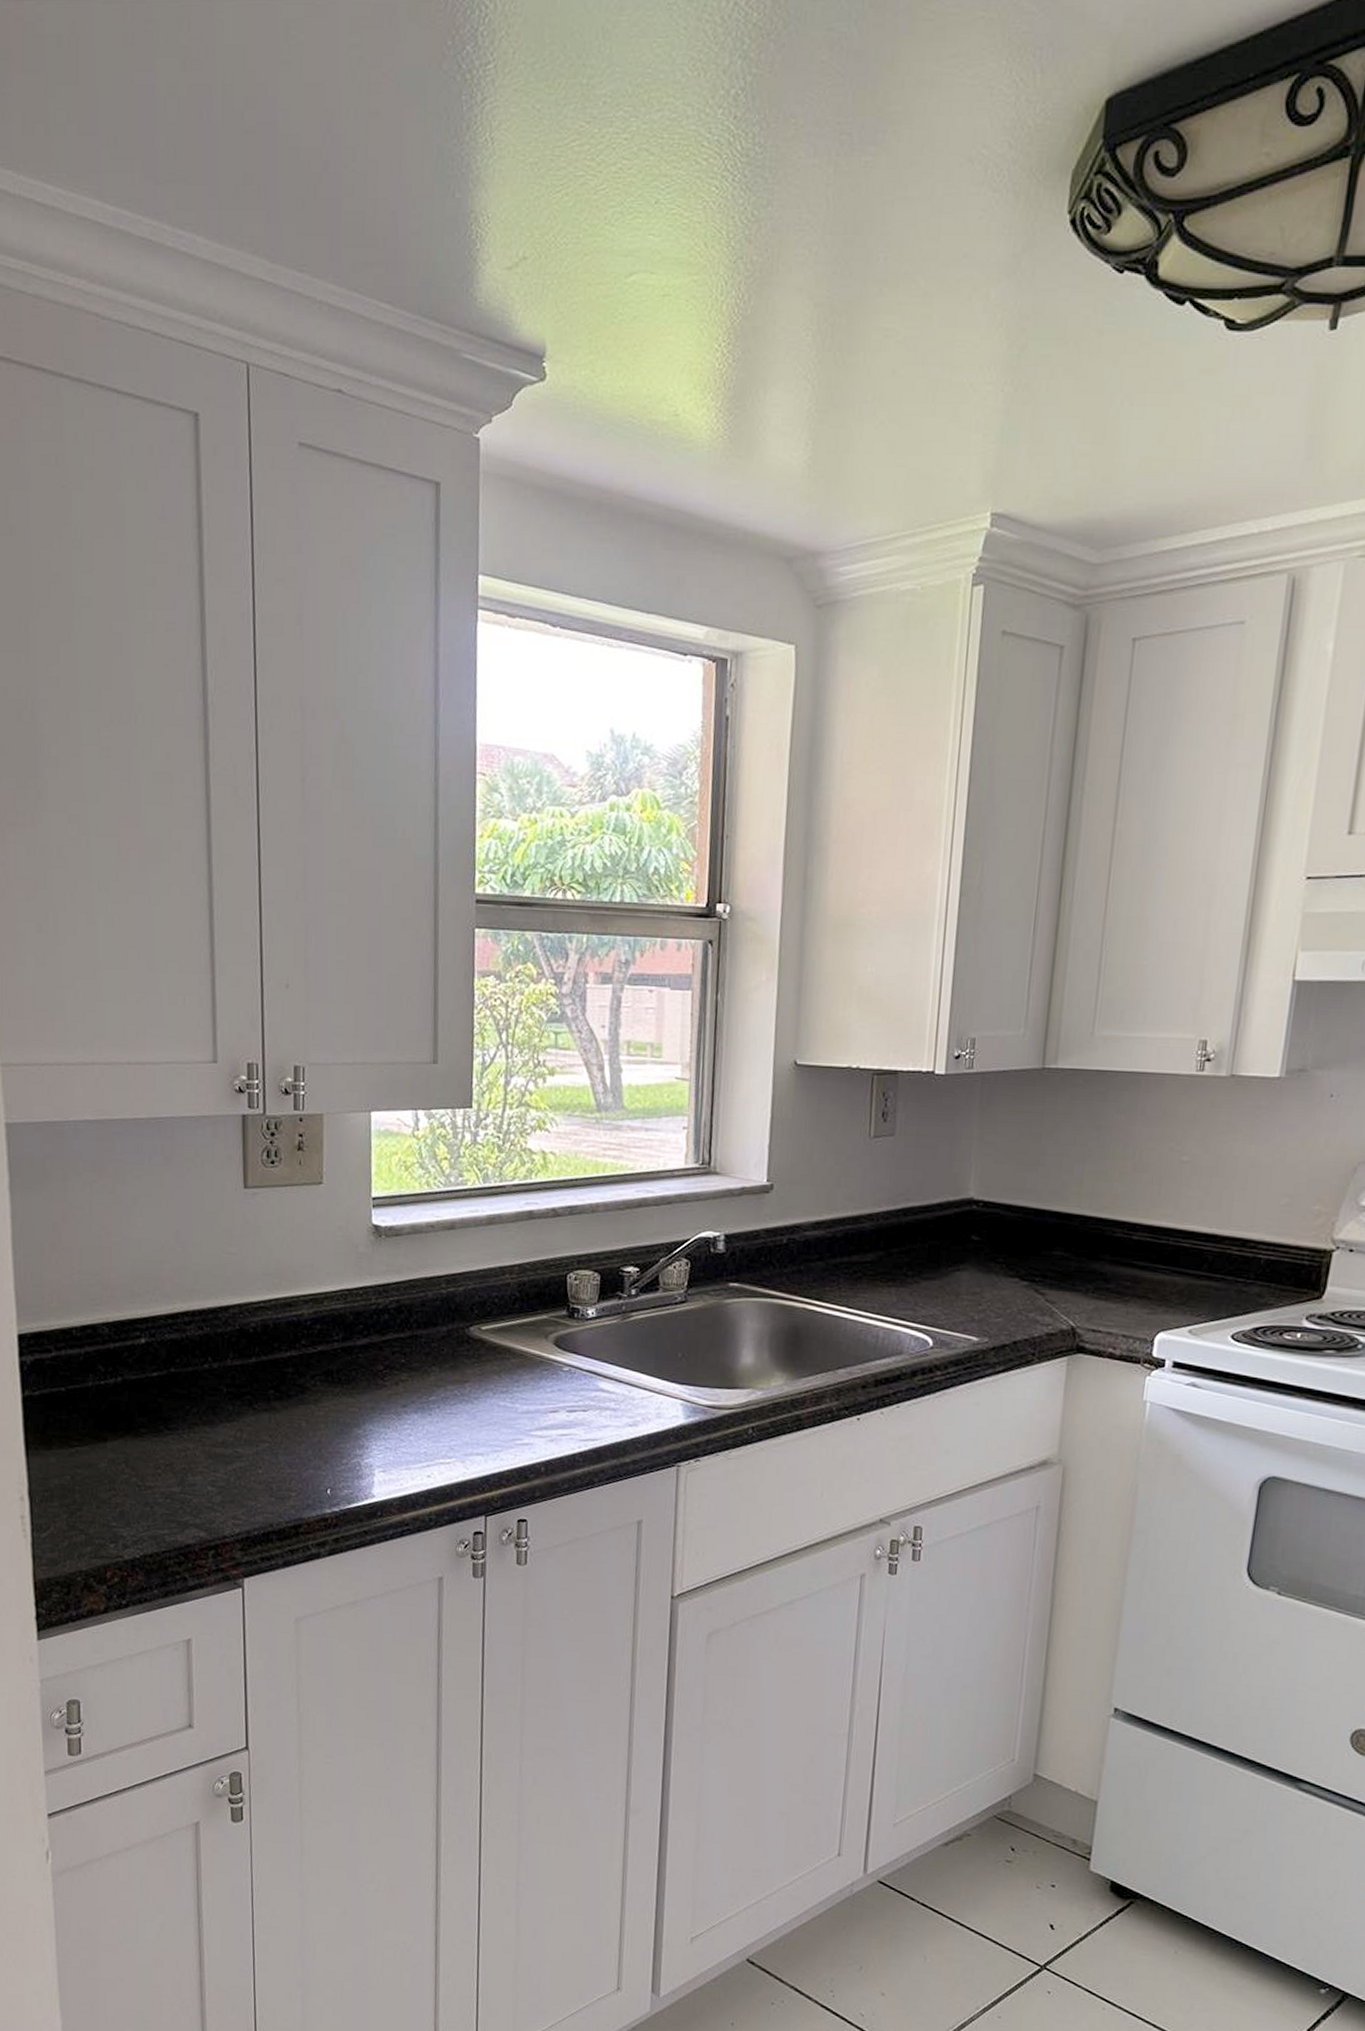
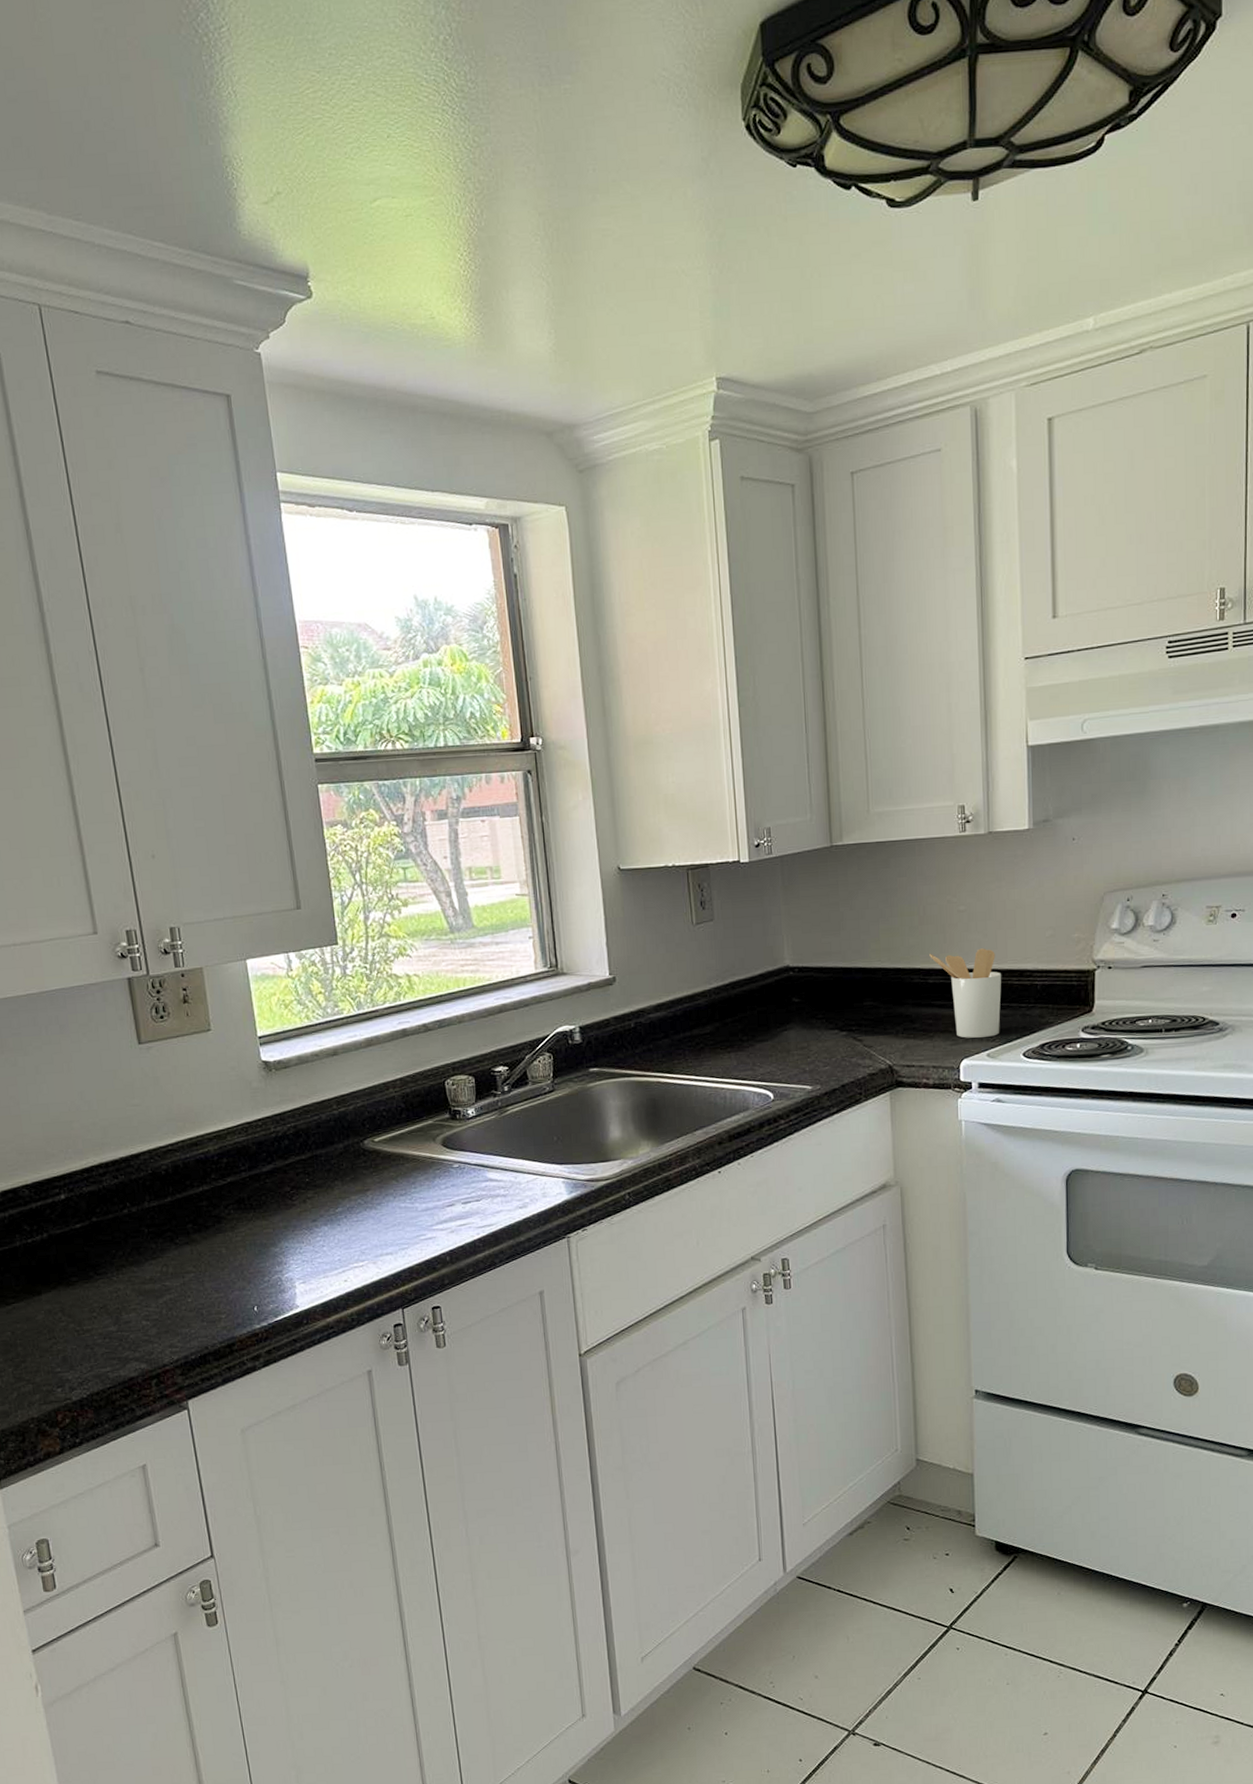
utensil holder: none [1138,1205,1221,1311] -> present [929,948,1002,1038]

